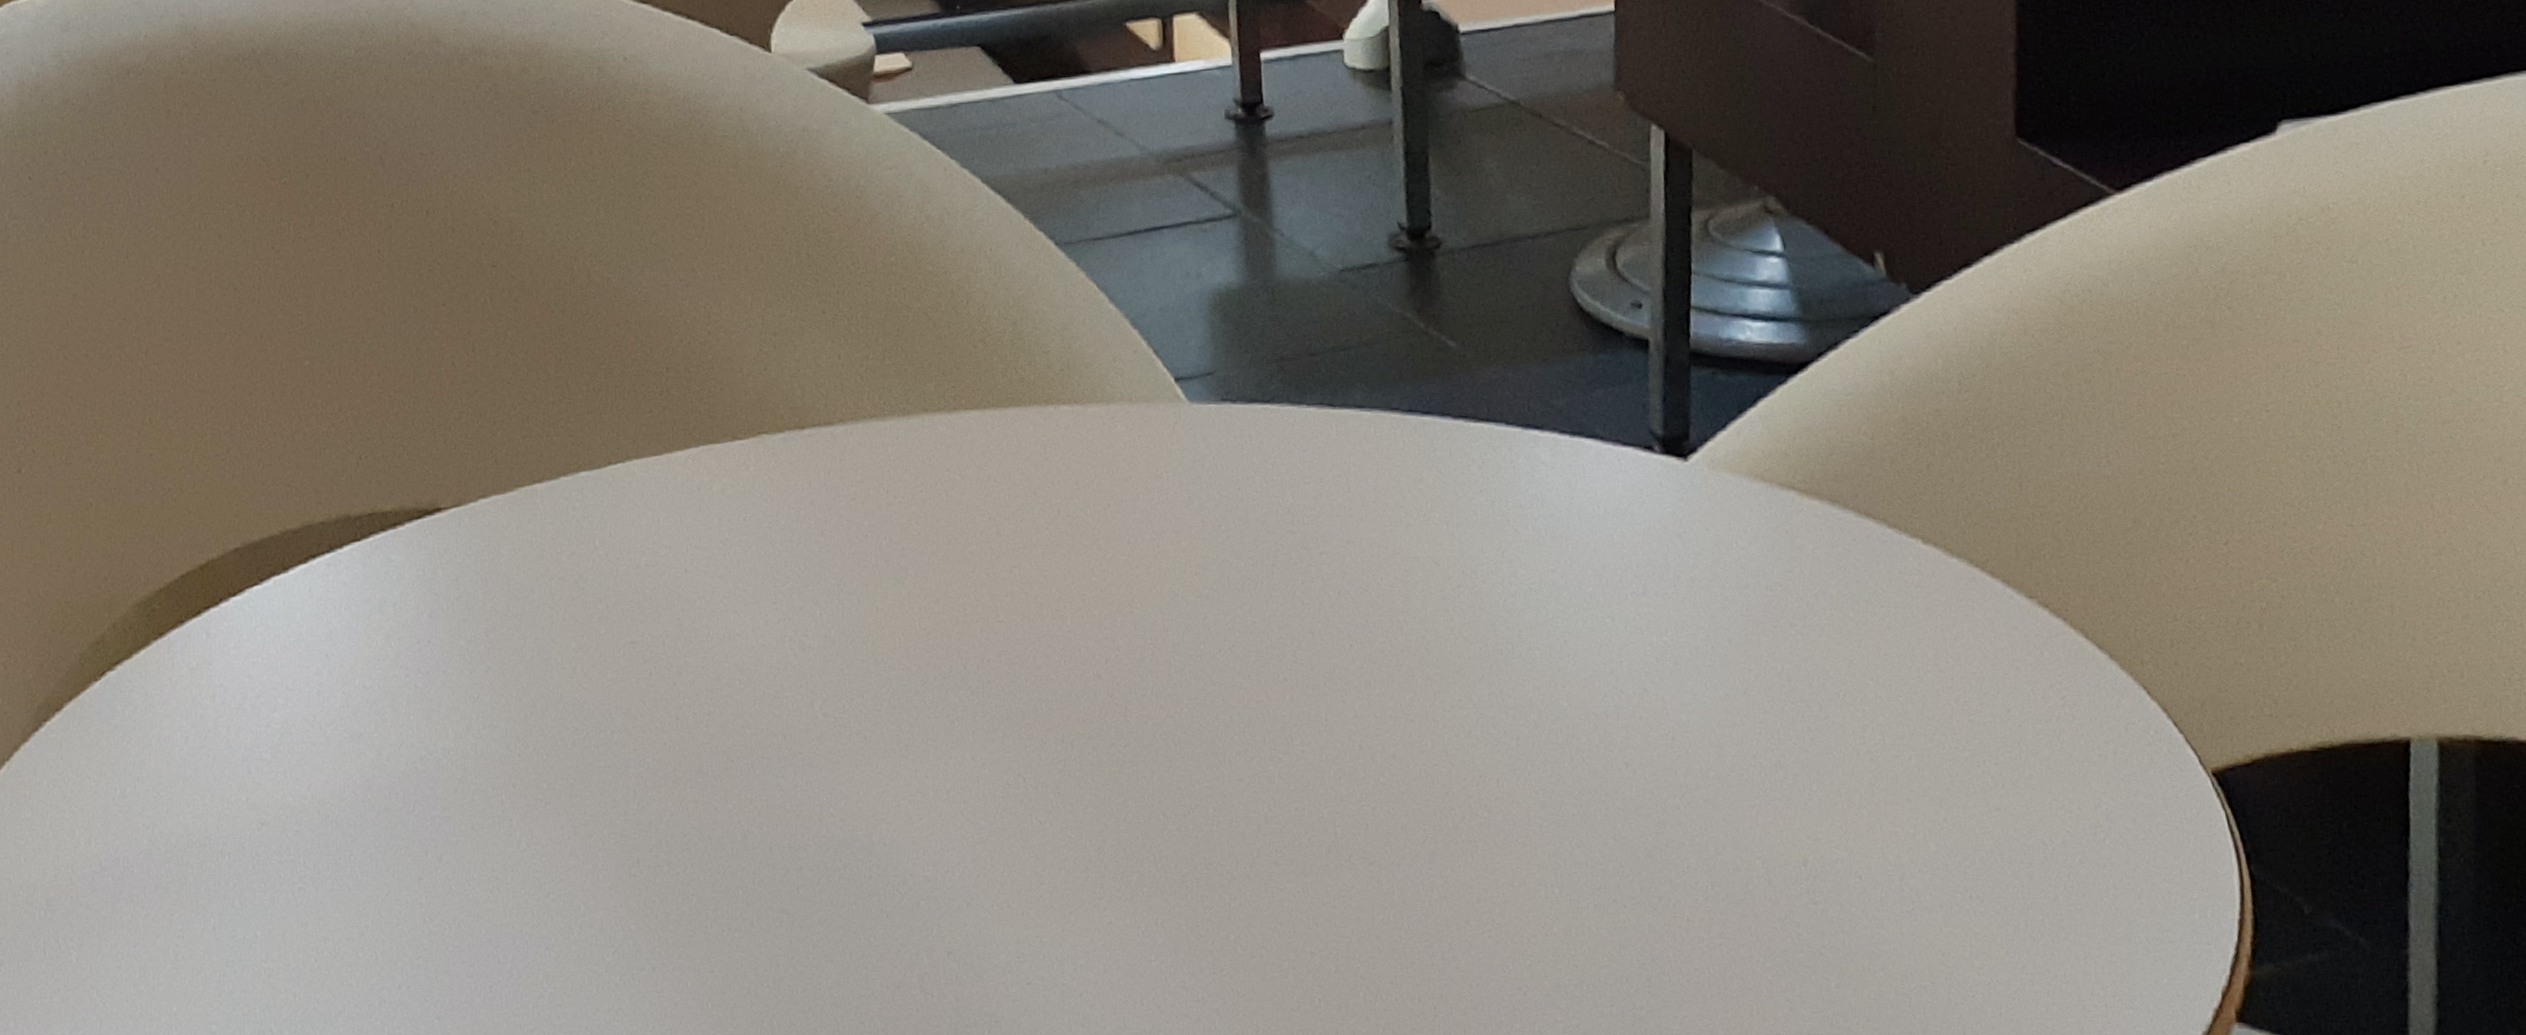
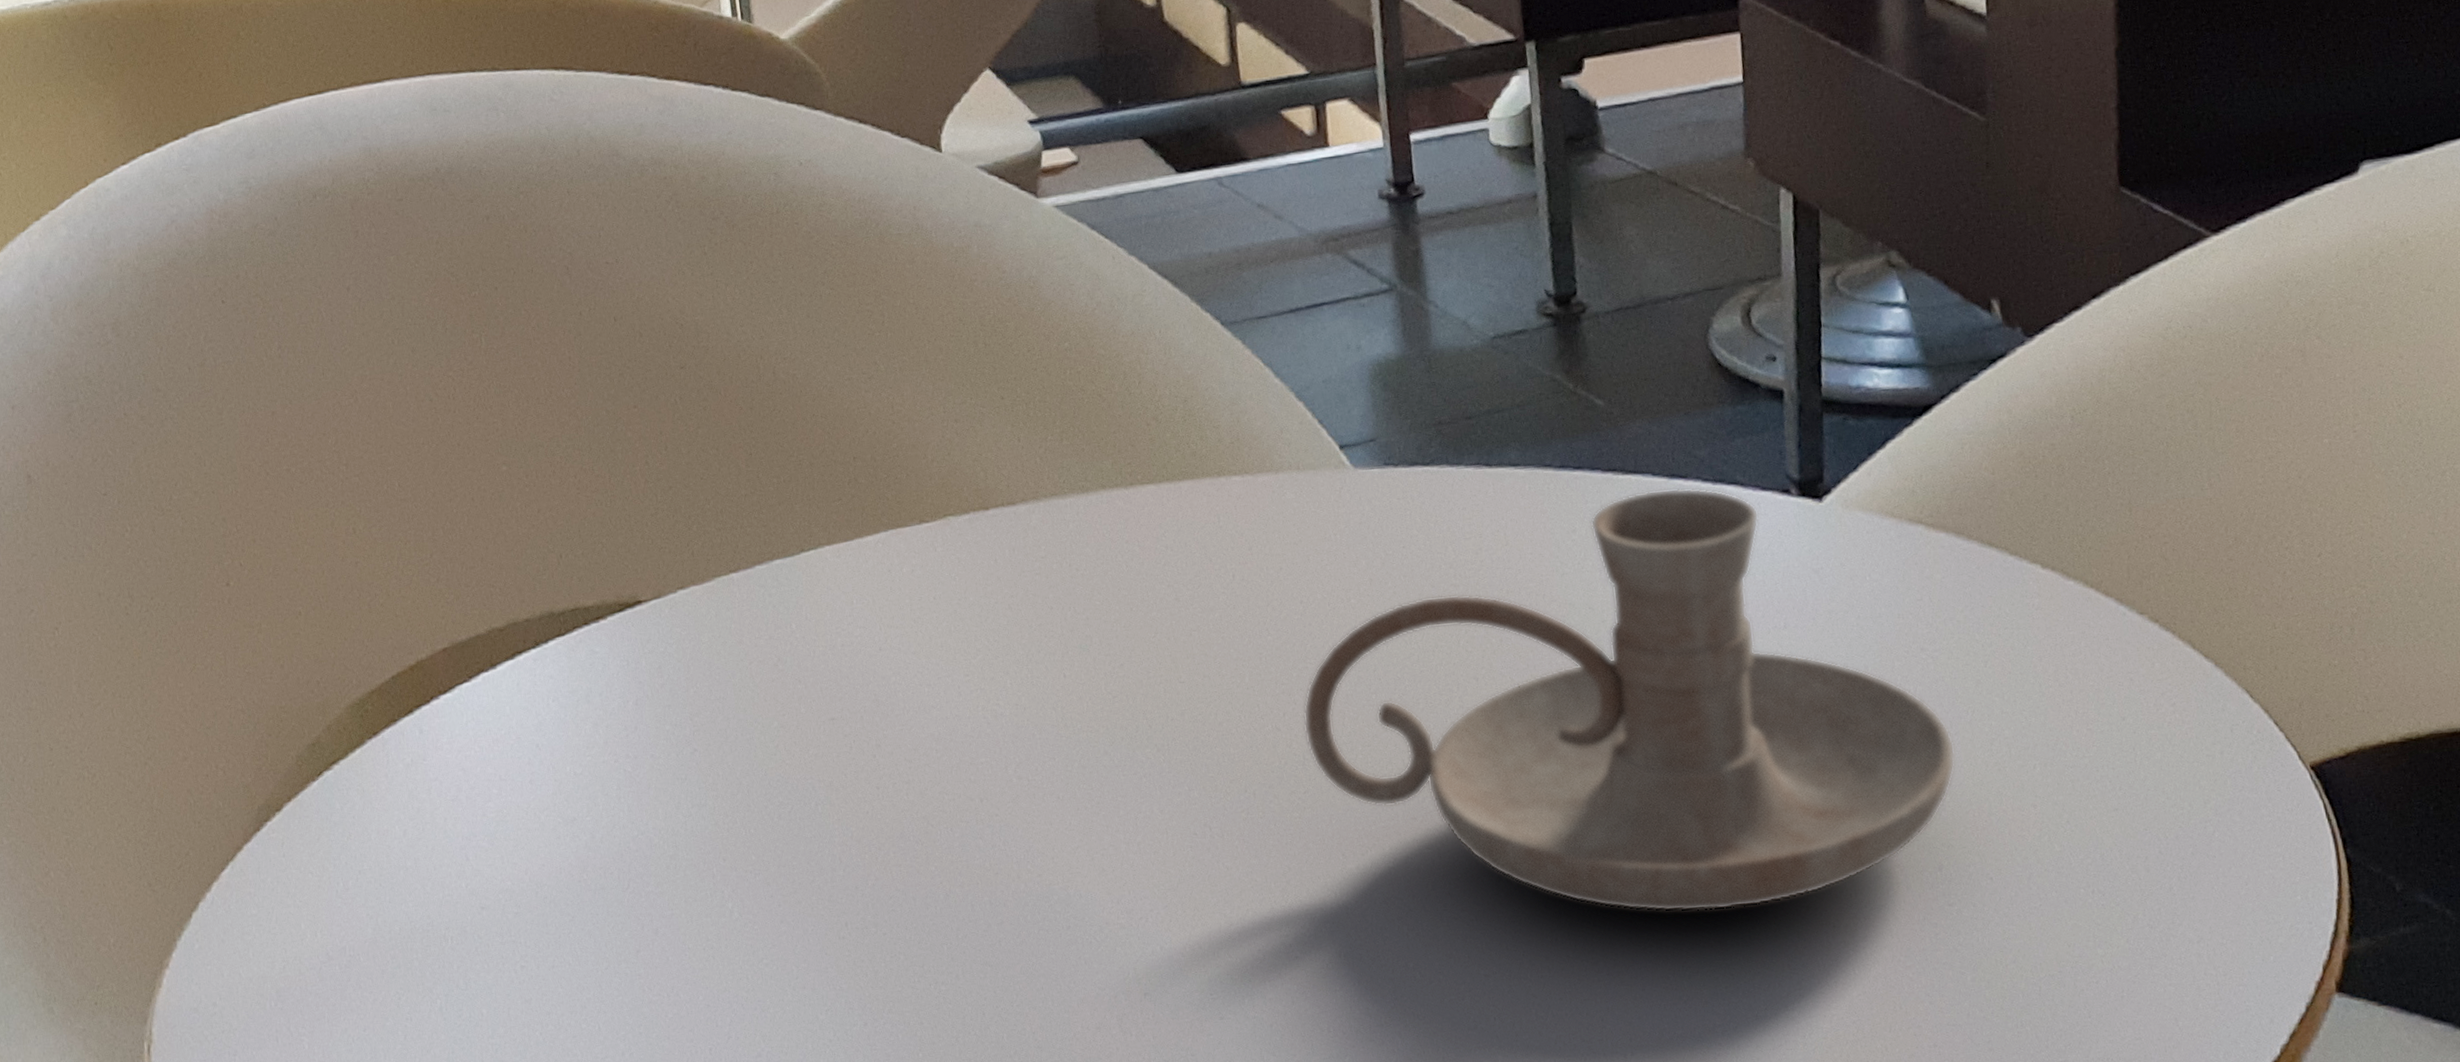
candle holder: none [1126,439,1825,896] -> present [1303,488,1956,912]

